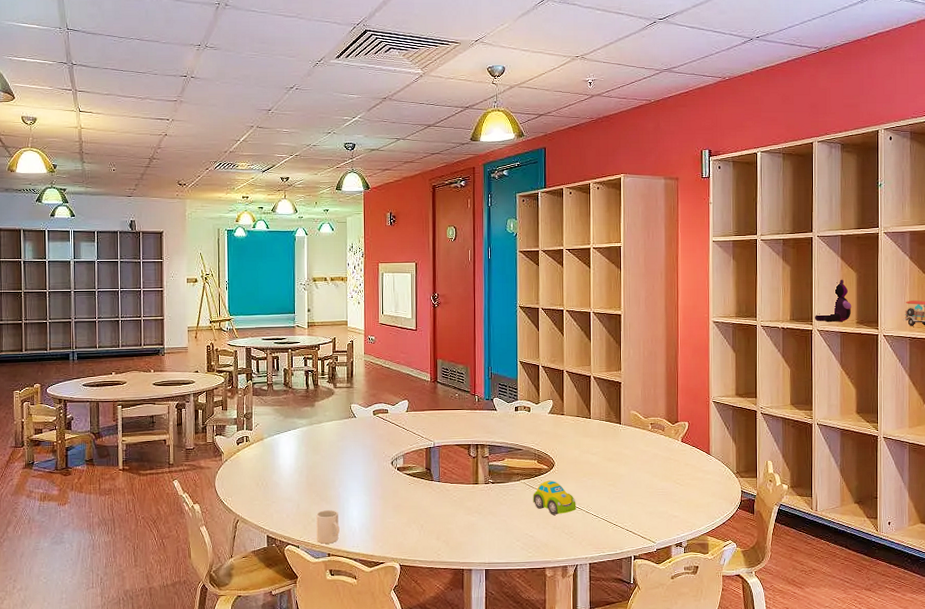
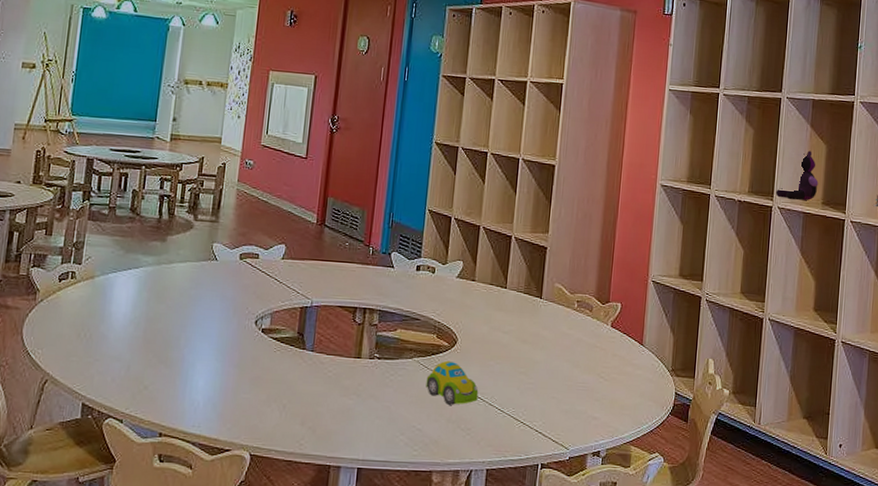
cup: present [316,509,340,544] -> none [147,375,180,420]

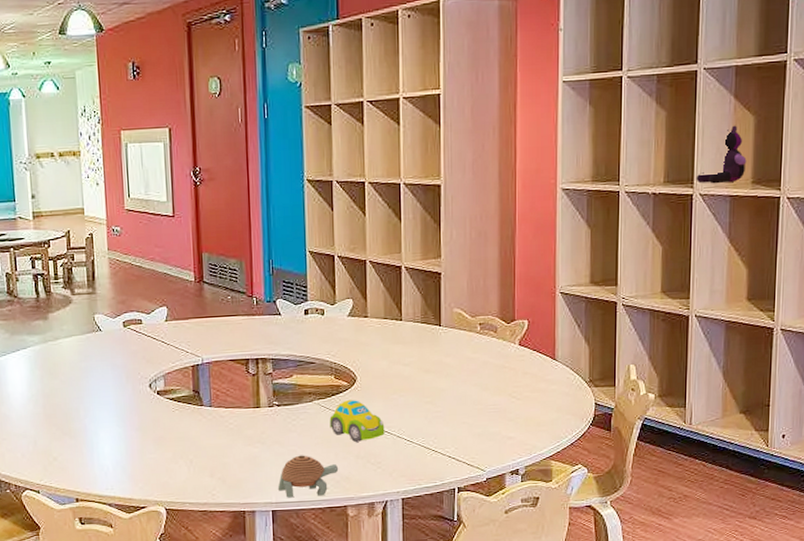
toy animal: none [366,412,429,458] -> present [277,455,339,498]

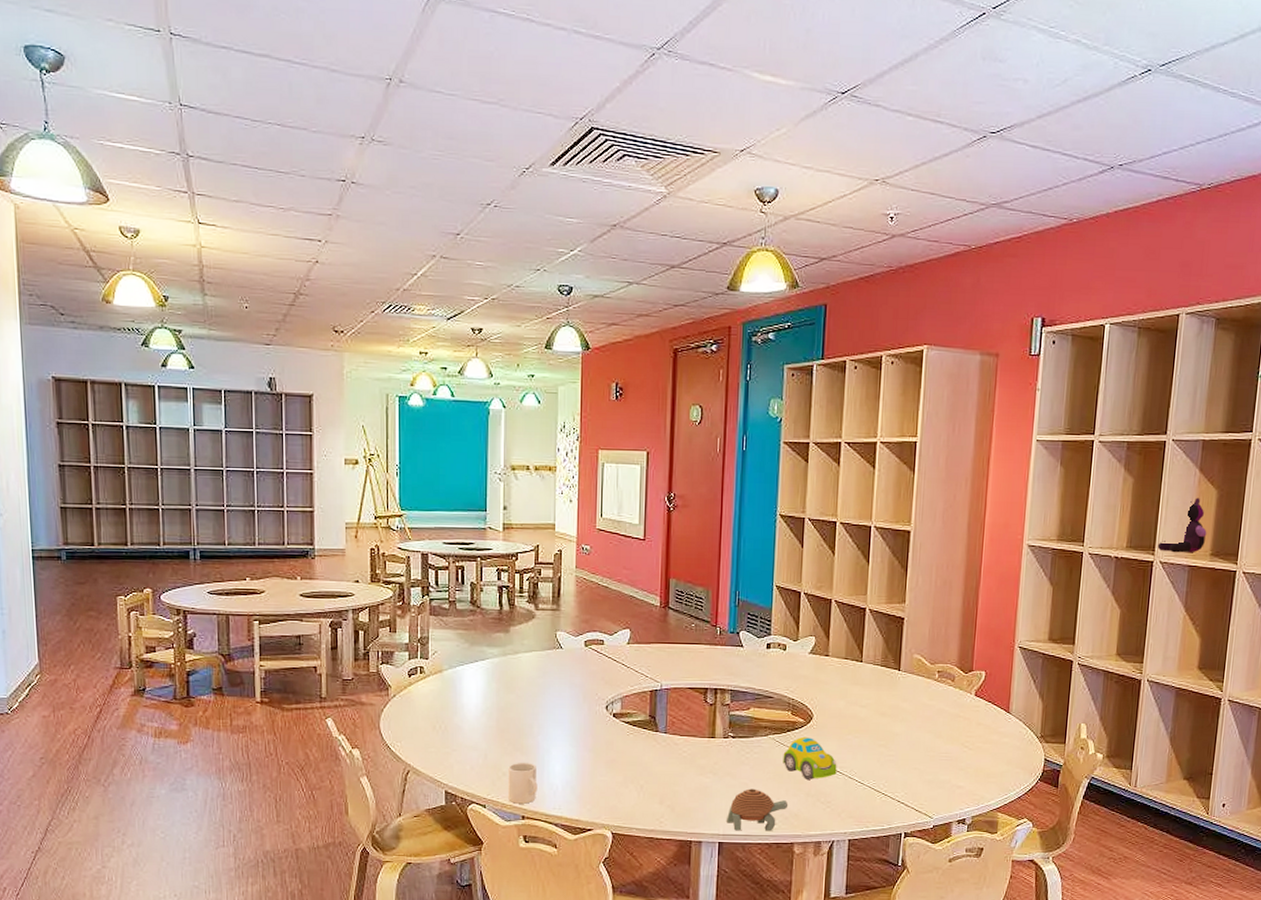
cup: none [58,445,89,487] -> present [508,762,538,804]

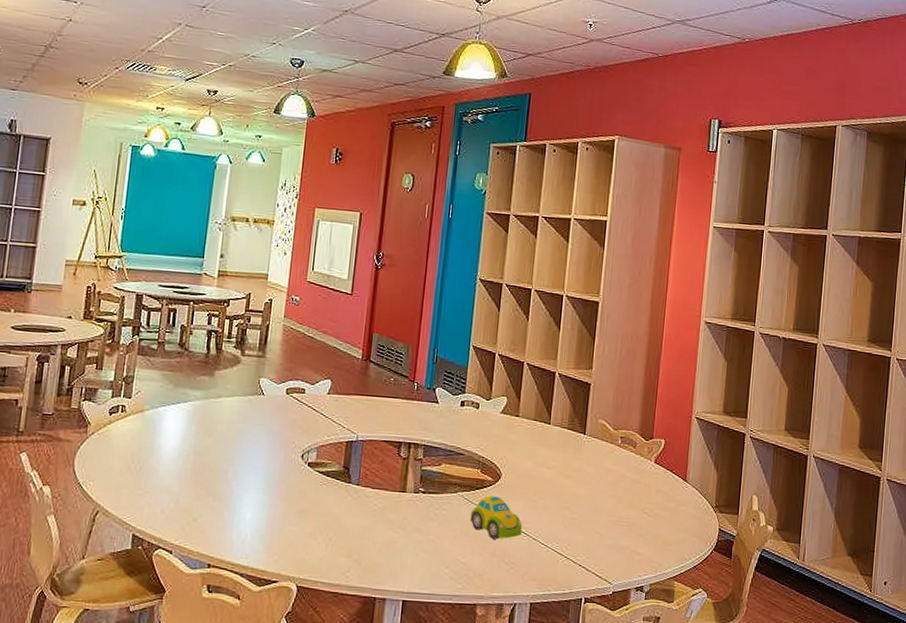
cup: present [508,762,538,804] -> none [196,507,227,552]
toy animal: present [726,788,789,831] -> none [411,546,474,591]
stuffed animal: present [1157,497,1207,553] -> none [820,288,864,339]

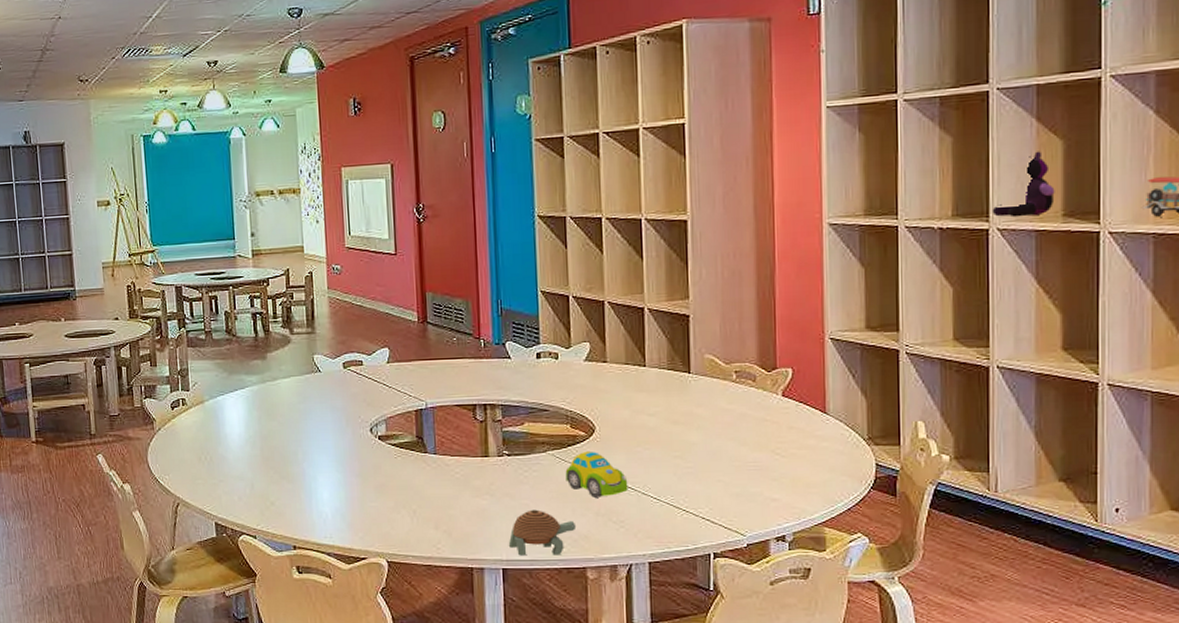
toy animal: none [411,546,474,591] -> present [508,509,577,556]
stuffed animal: none [820,288,864,339] -> present [992,151,1055,218]

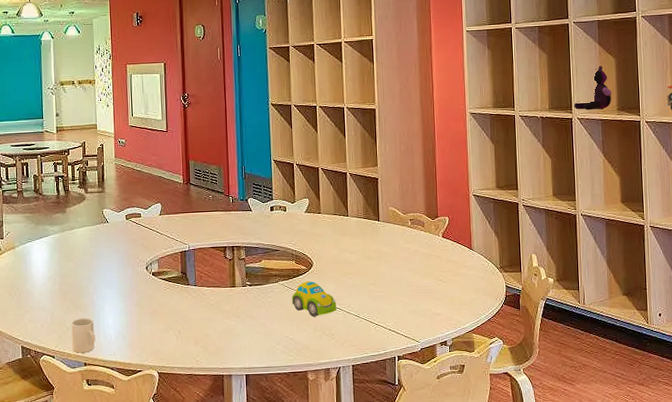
cup: none [276,490,307,533] -> present [71,317,96,353]
toy animal: present [508,509,577,556] -> none [250,327,300,364]

